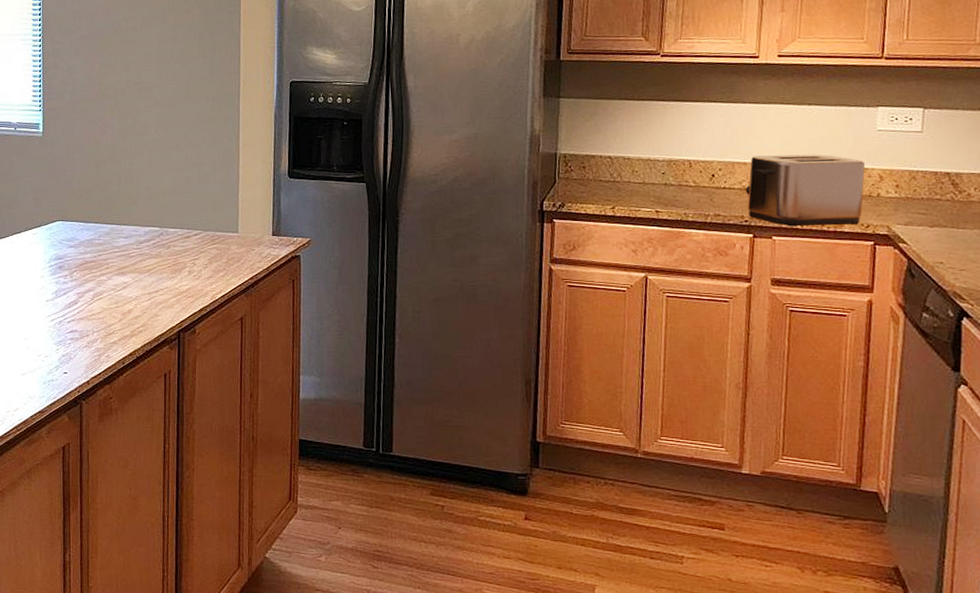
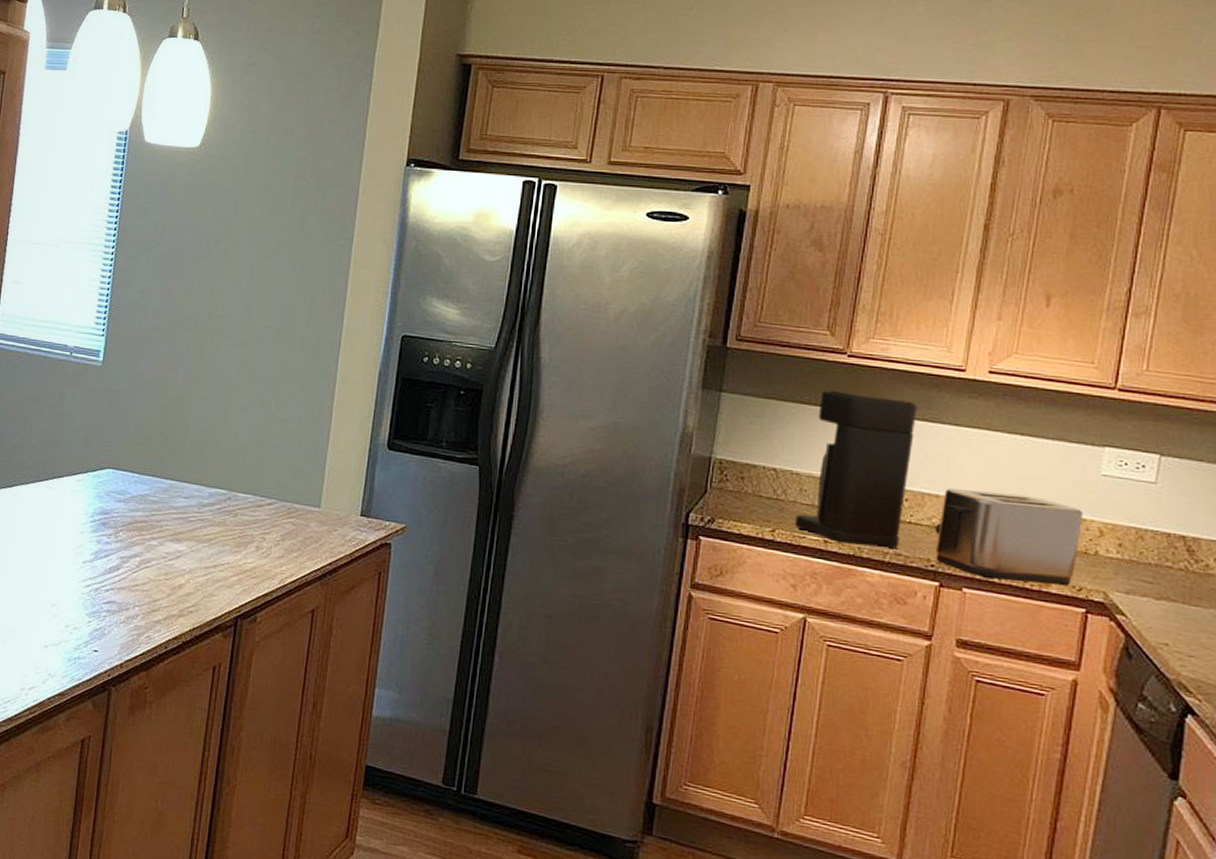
coffee maker: none [630,85,722,212] -> present [794,390,917,549]

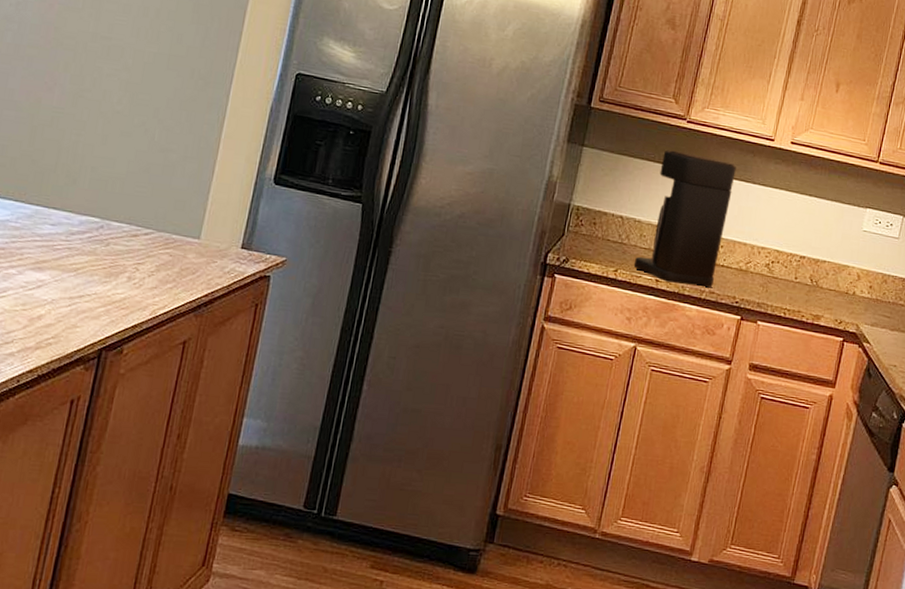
toaster: present [934,488,1084,587] -> none [740,238,848,320]

